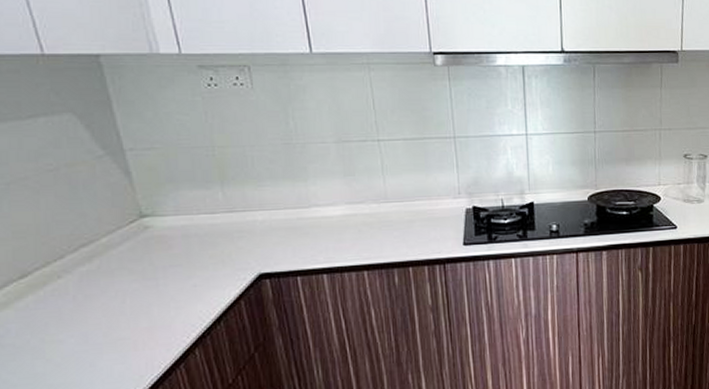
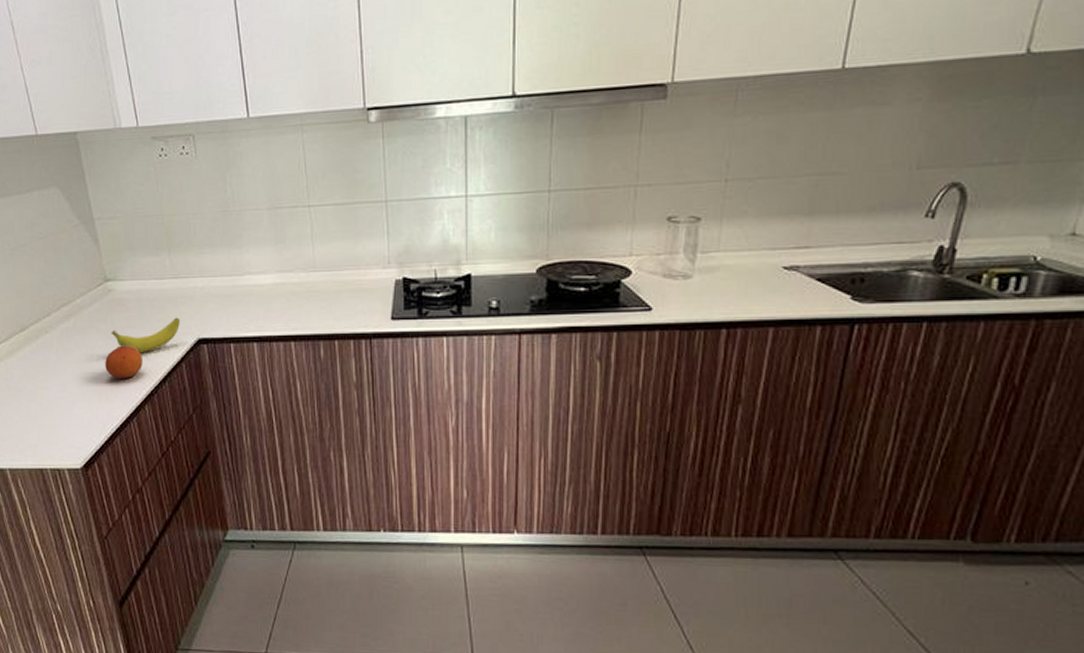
fruit: none [141,286,191,323] -> present [105,345,142,378]
banana: none [149,253,237,292] -> present [111,317,180,352]

